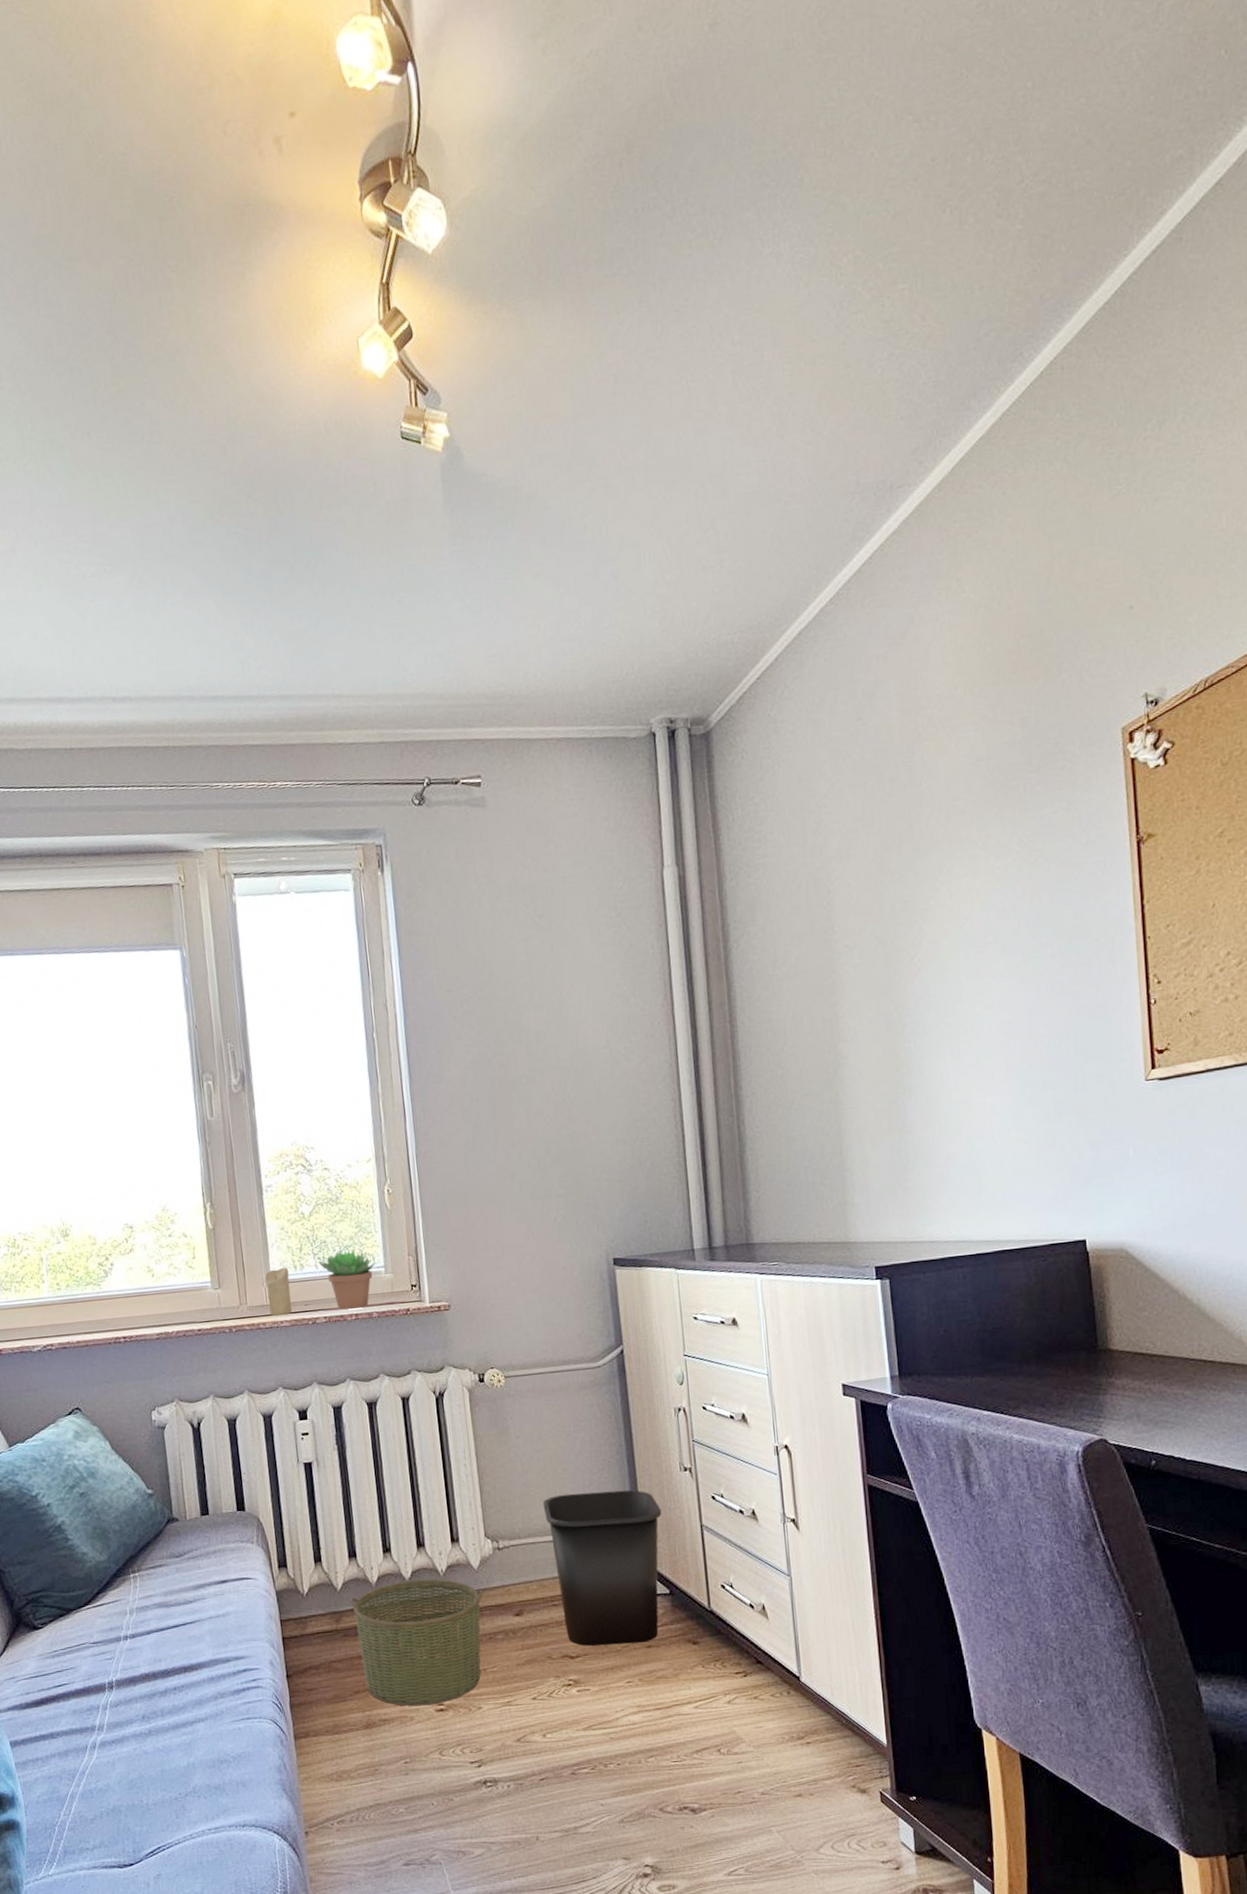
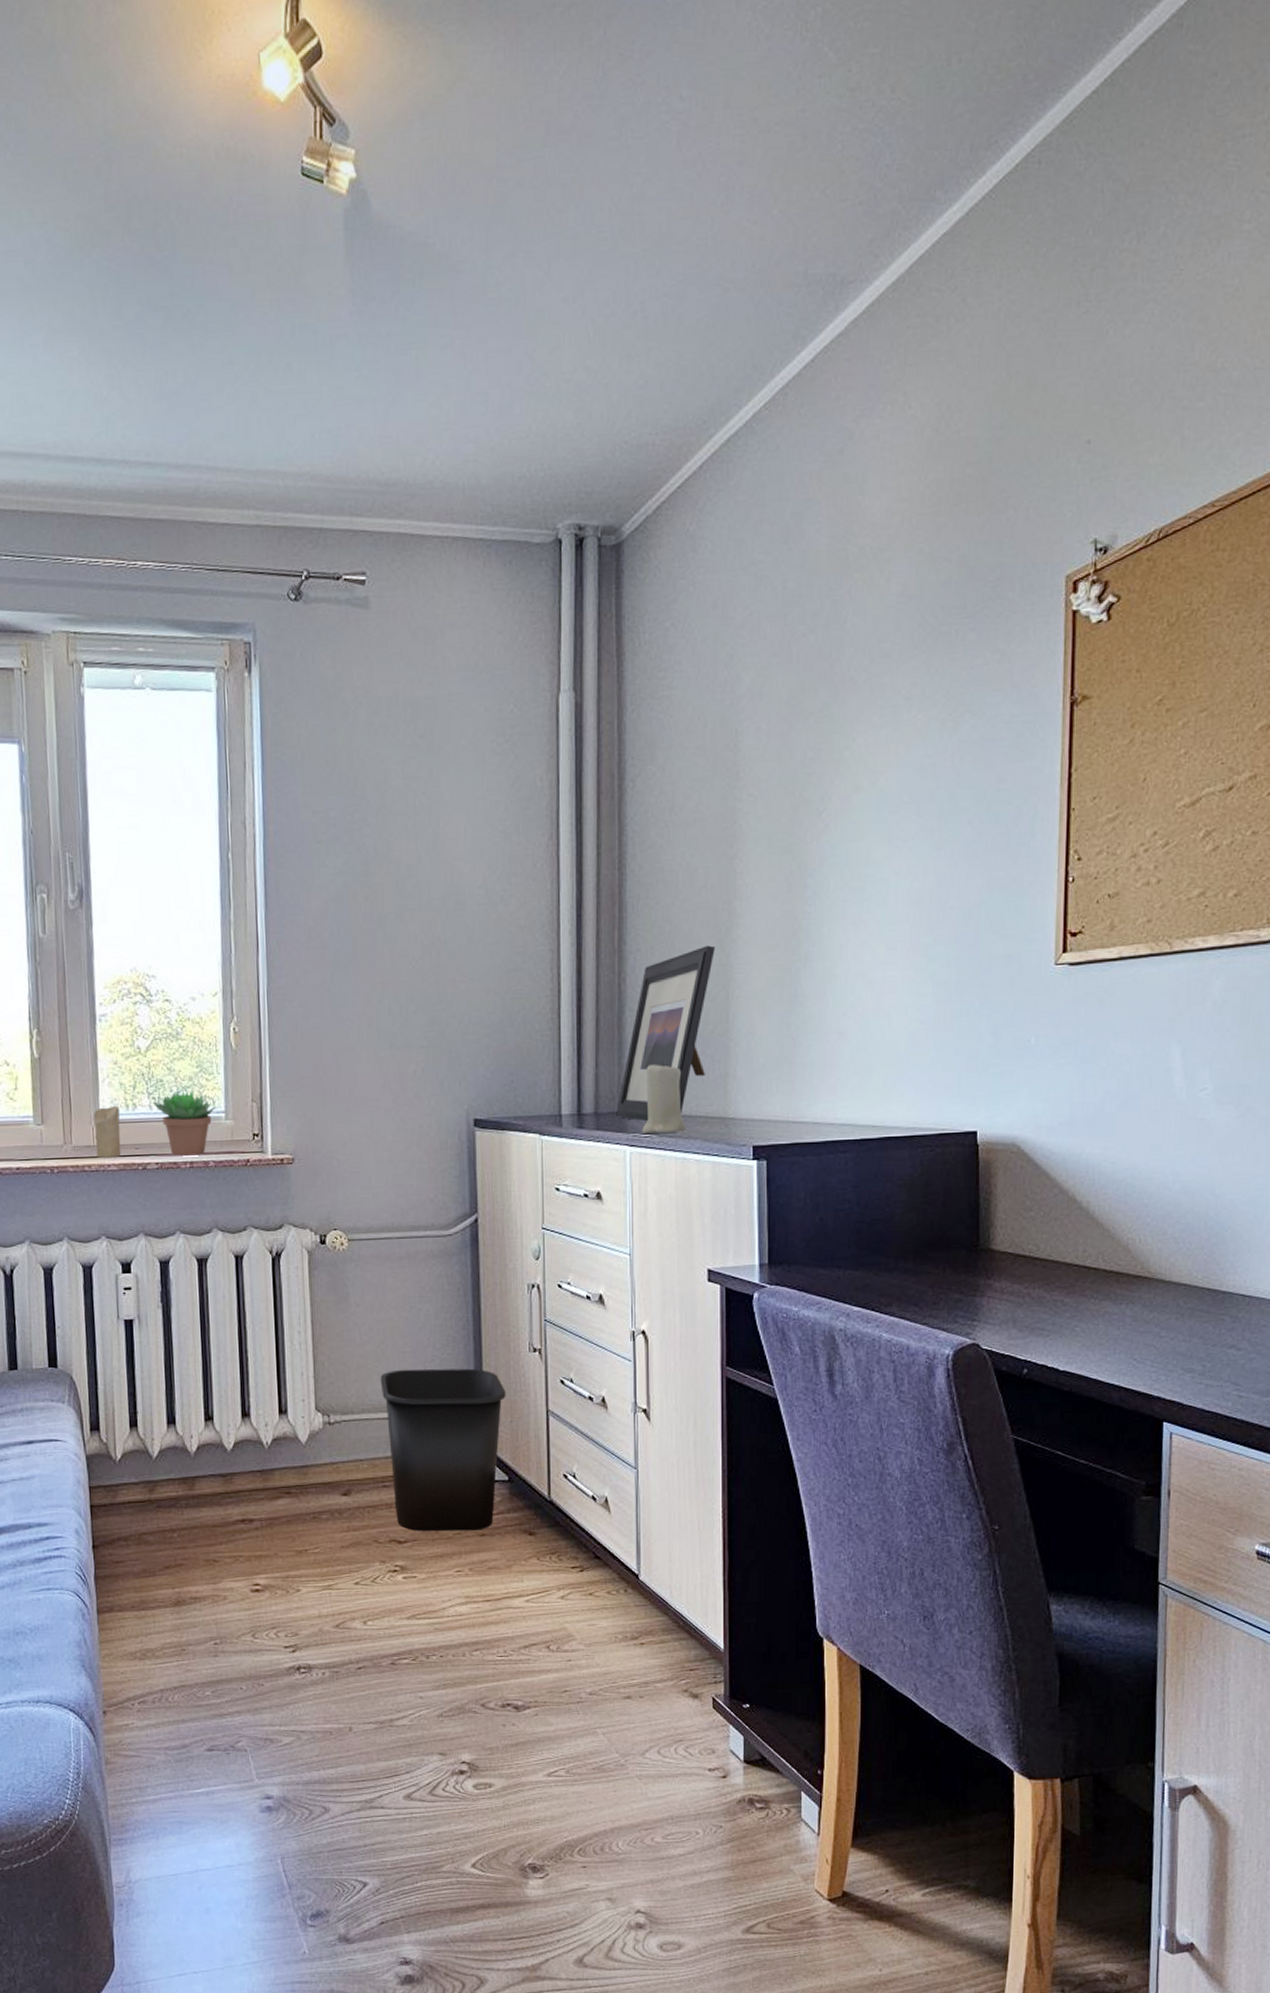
basket: present [350,1579,483,1707] -> none [166,1451,310,1585]
picture frame: none [745,1085,825,1250] -> present [616,945,715,1121]
candle: none [769,1193,812,1263] -> present [642,1060,686,1135]

